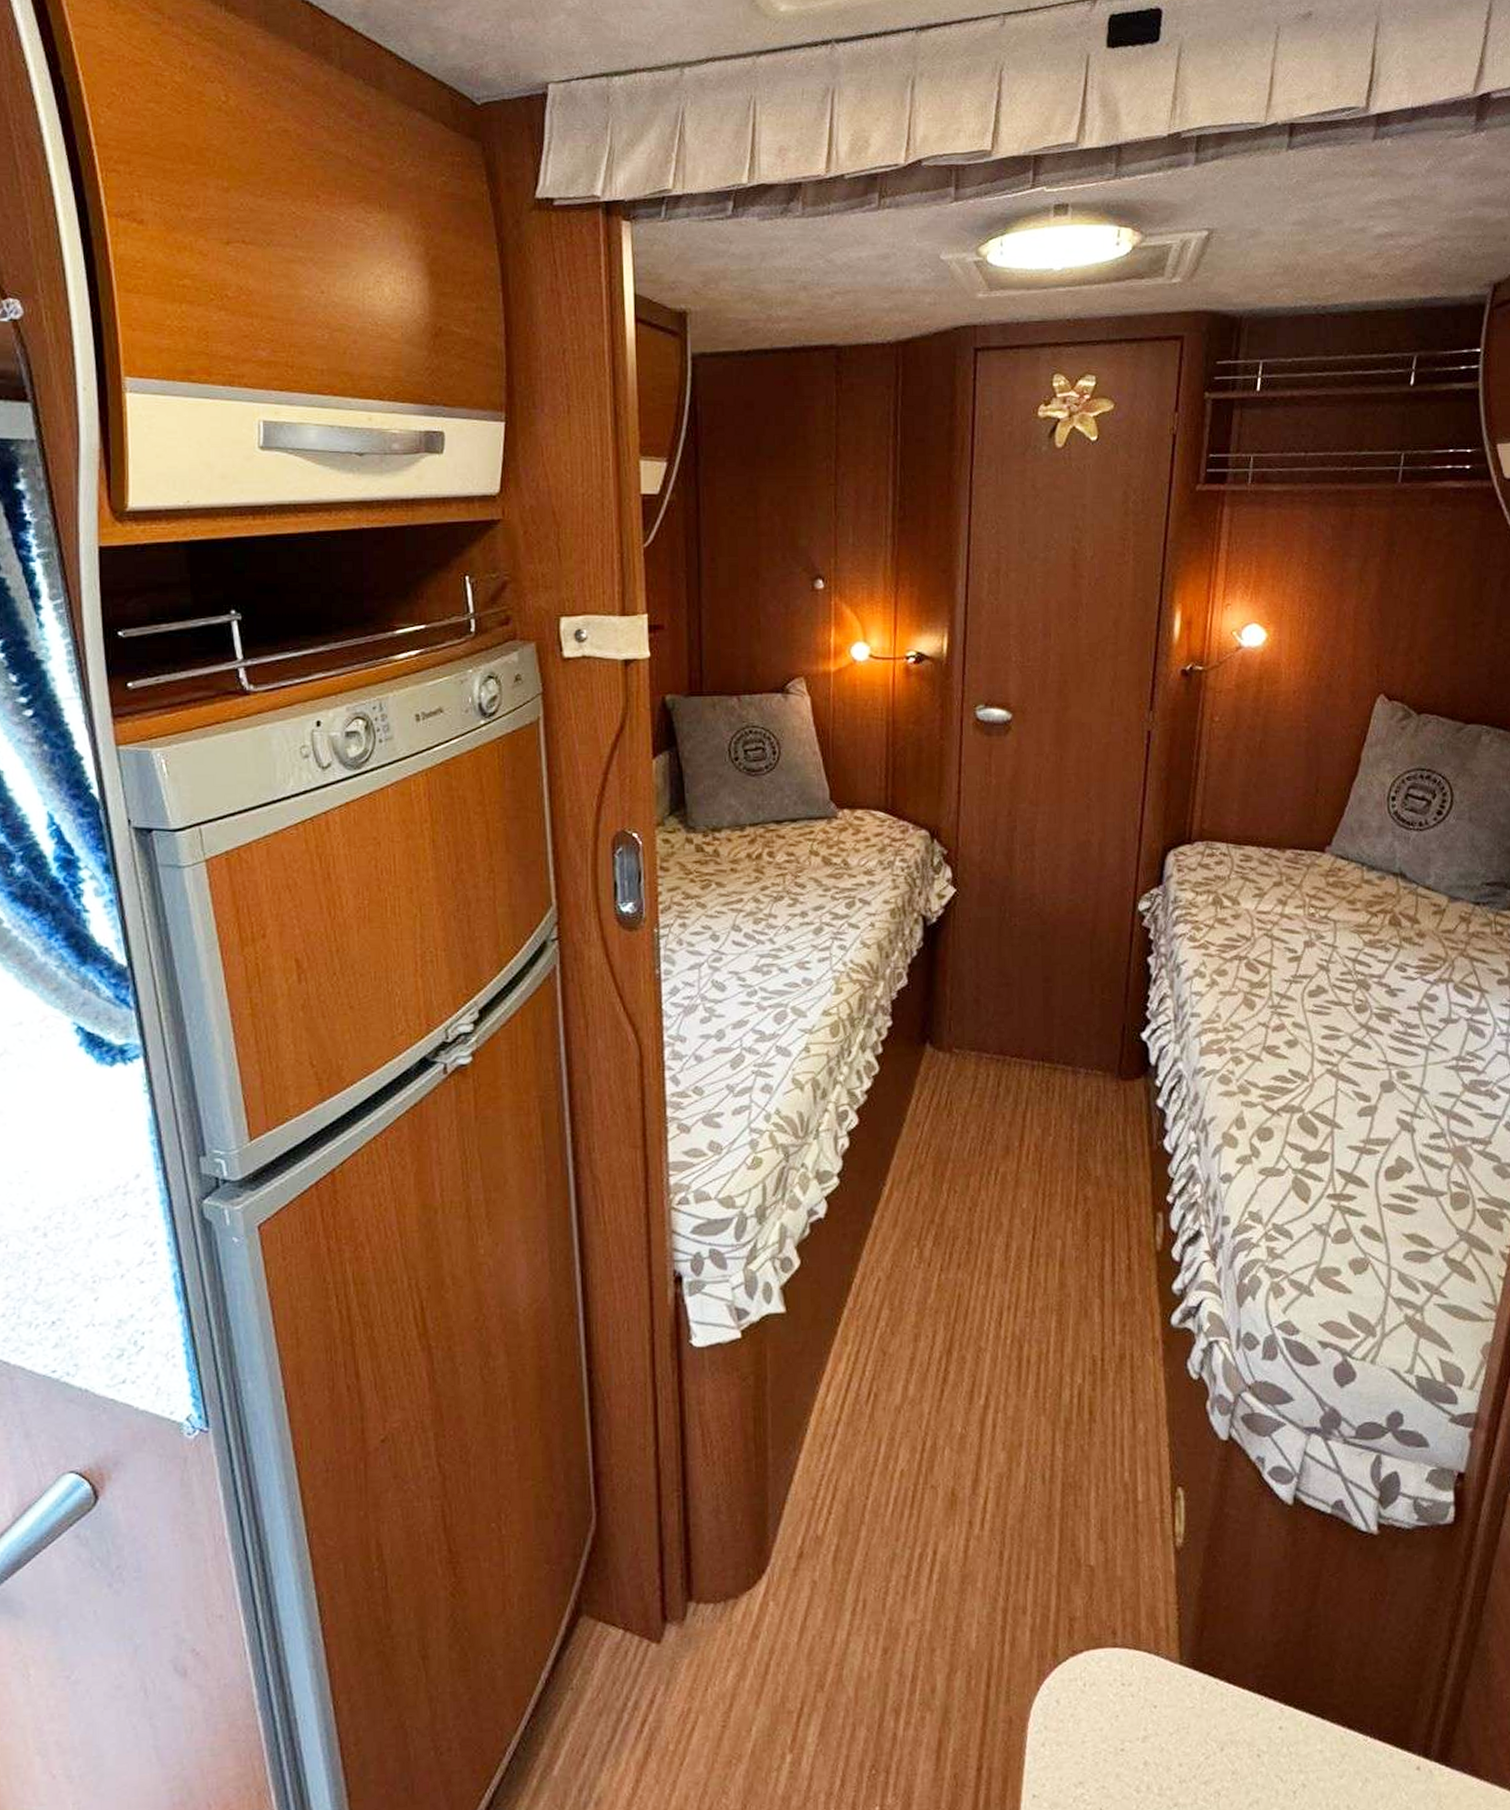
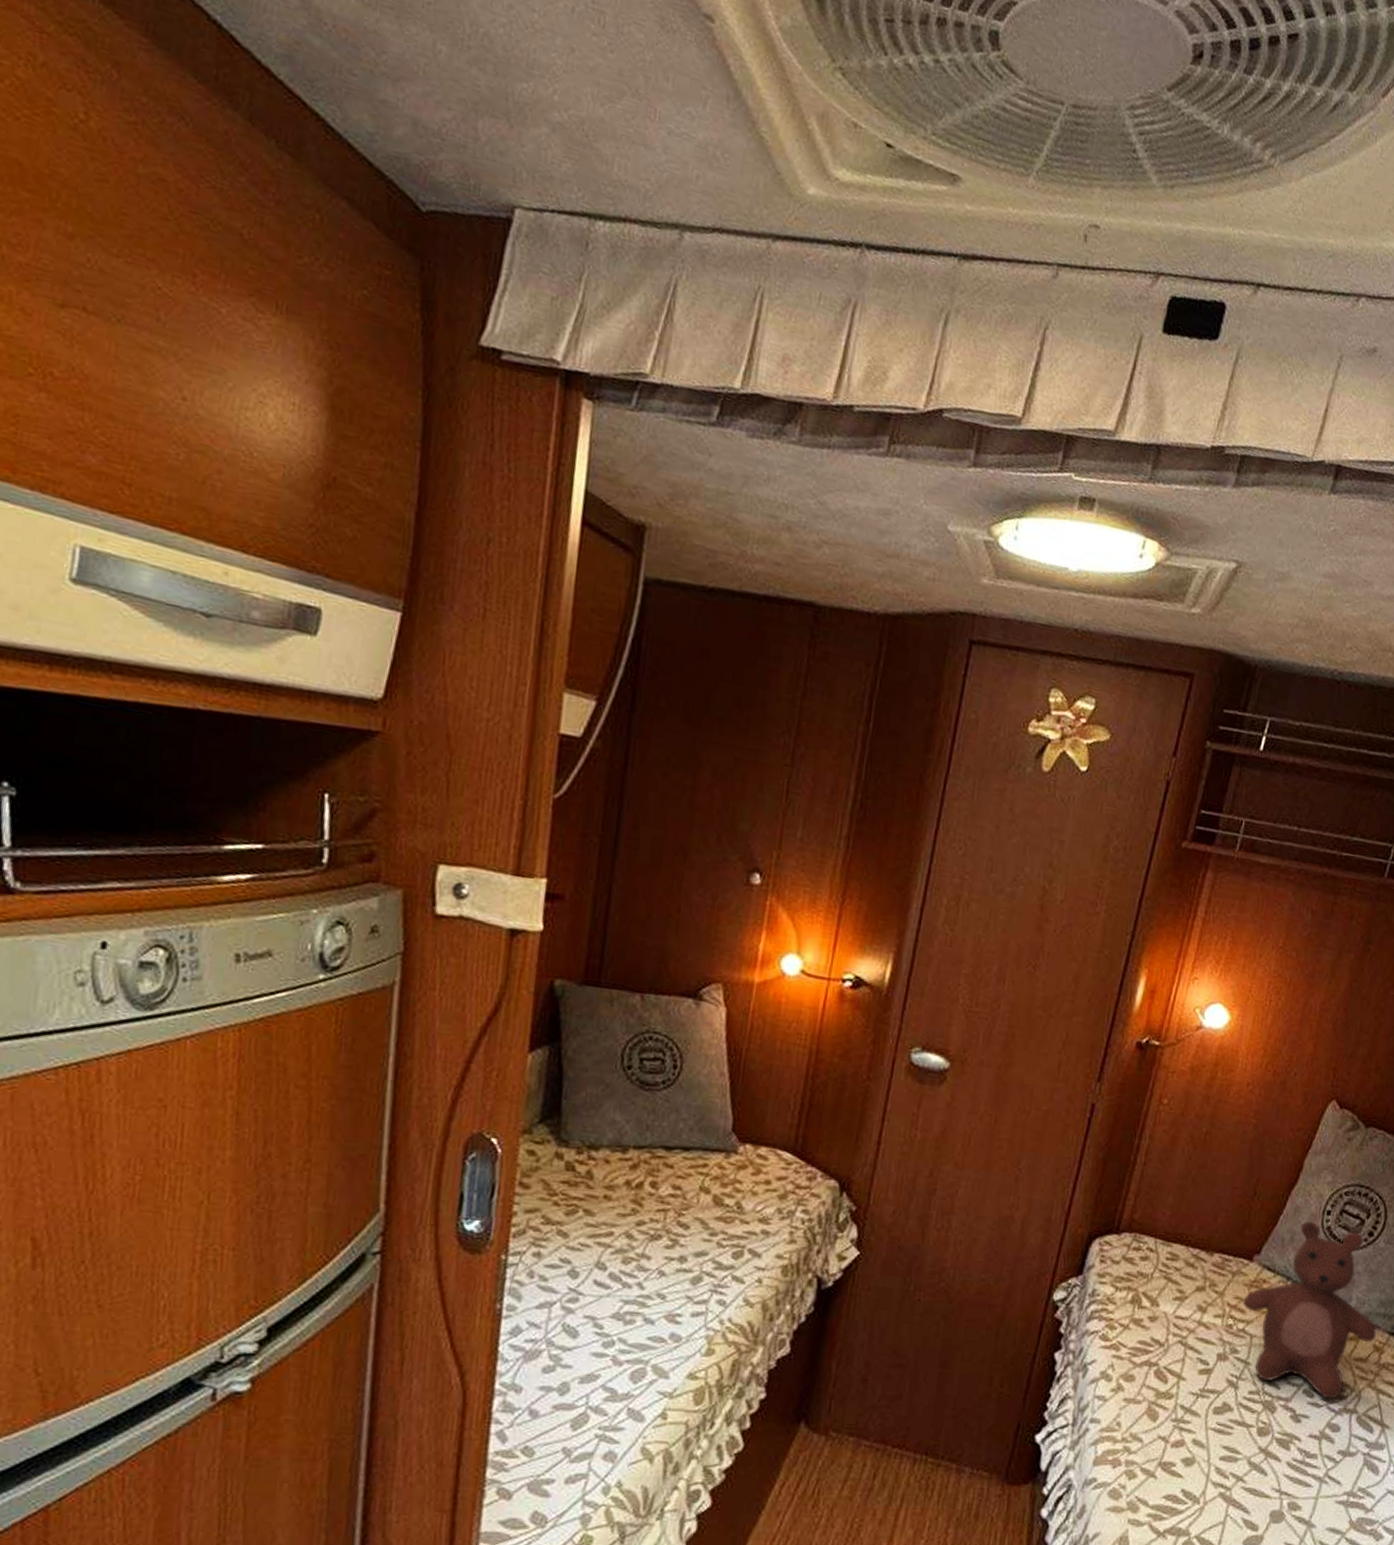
teddy bear: none [1321,808,1460,972] -> present [1243,1220,1376,1400]

